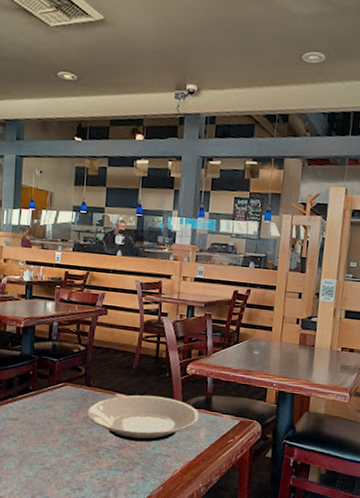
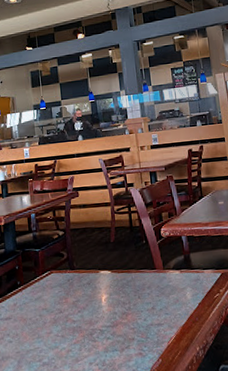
plate: present [87,395,199,442] -> none [75,264,182,317]

